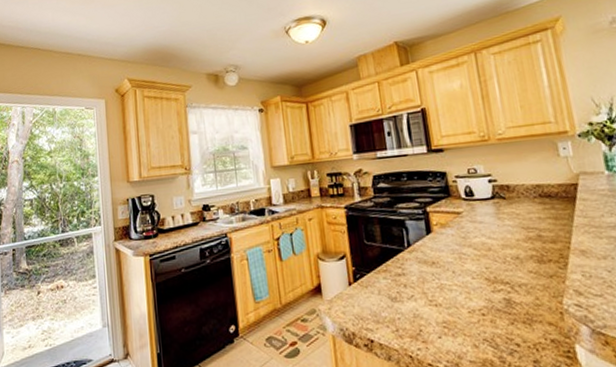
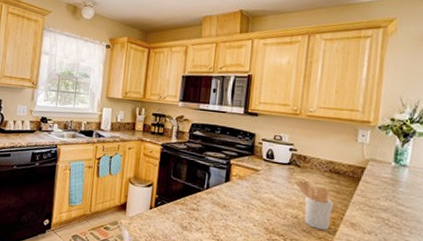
utensil holder: none [504,214,558,267] -> present [294,180,333,231]

